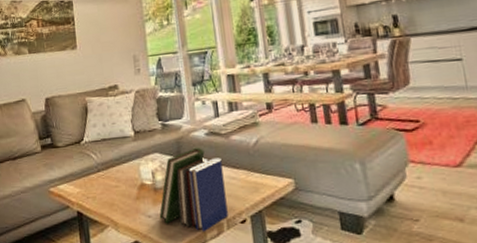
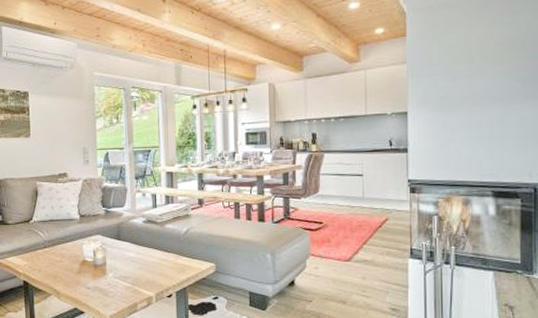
book: present [159,147,228,232] -> none [97,232,157,303]

